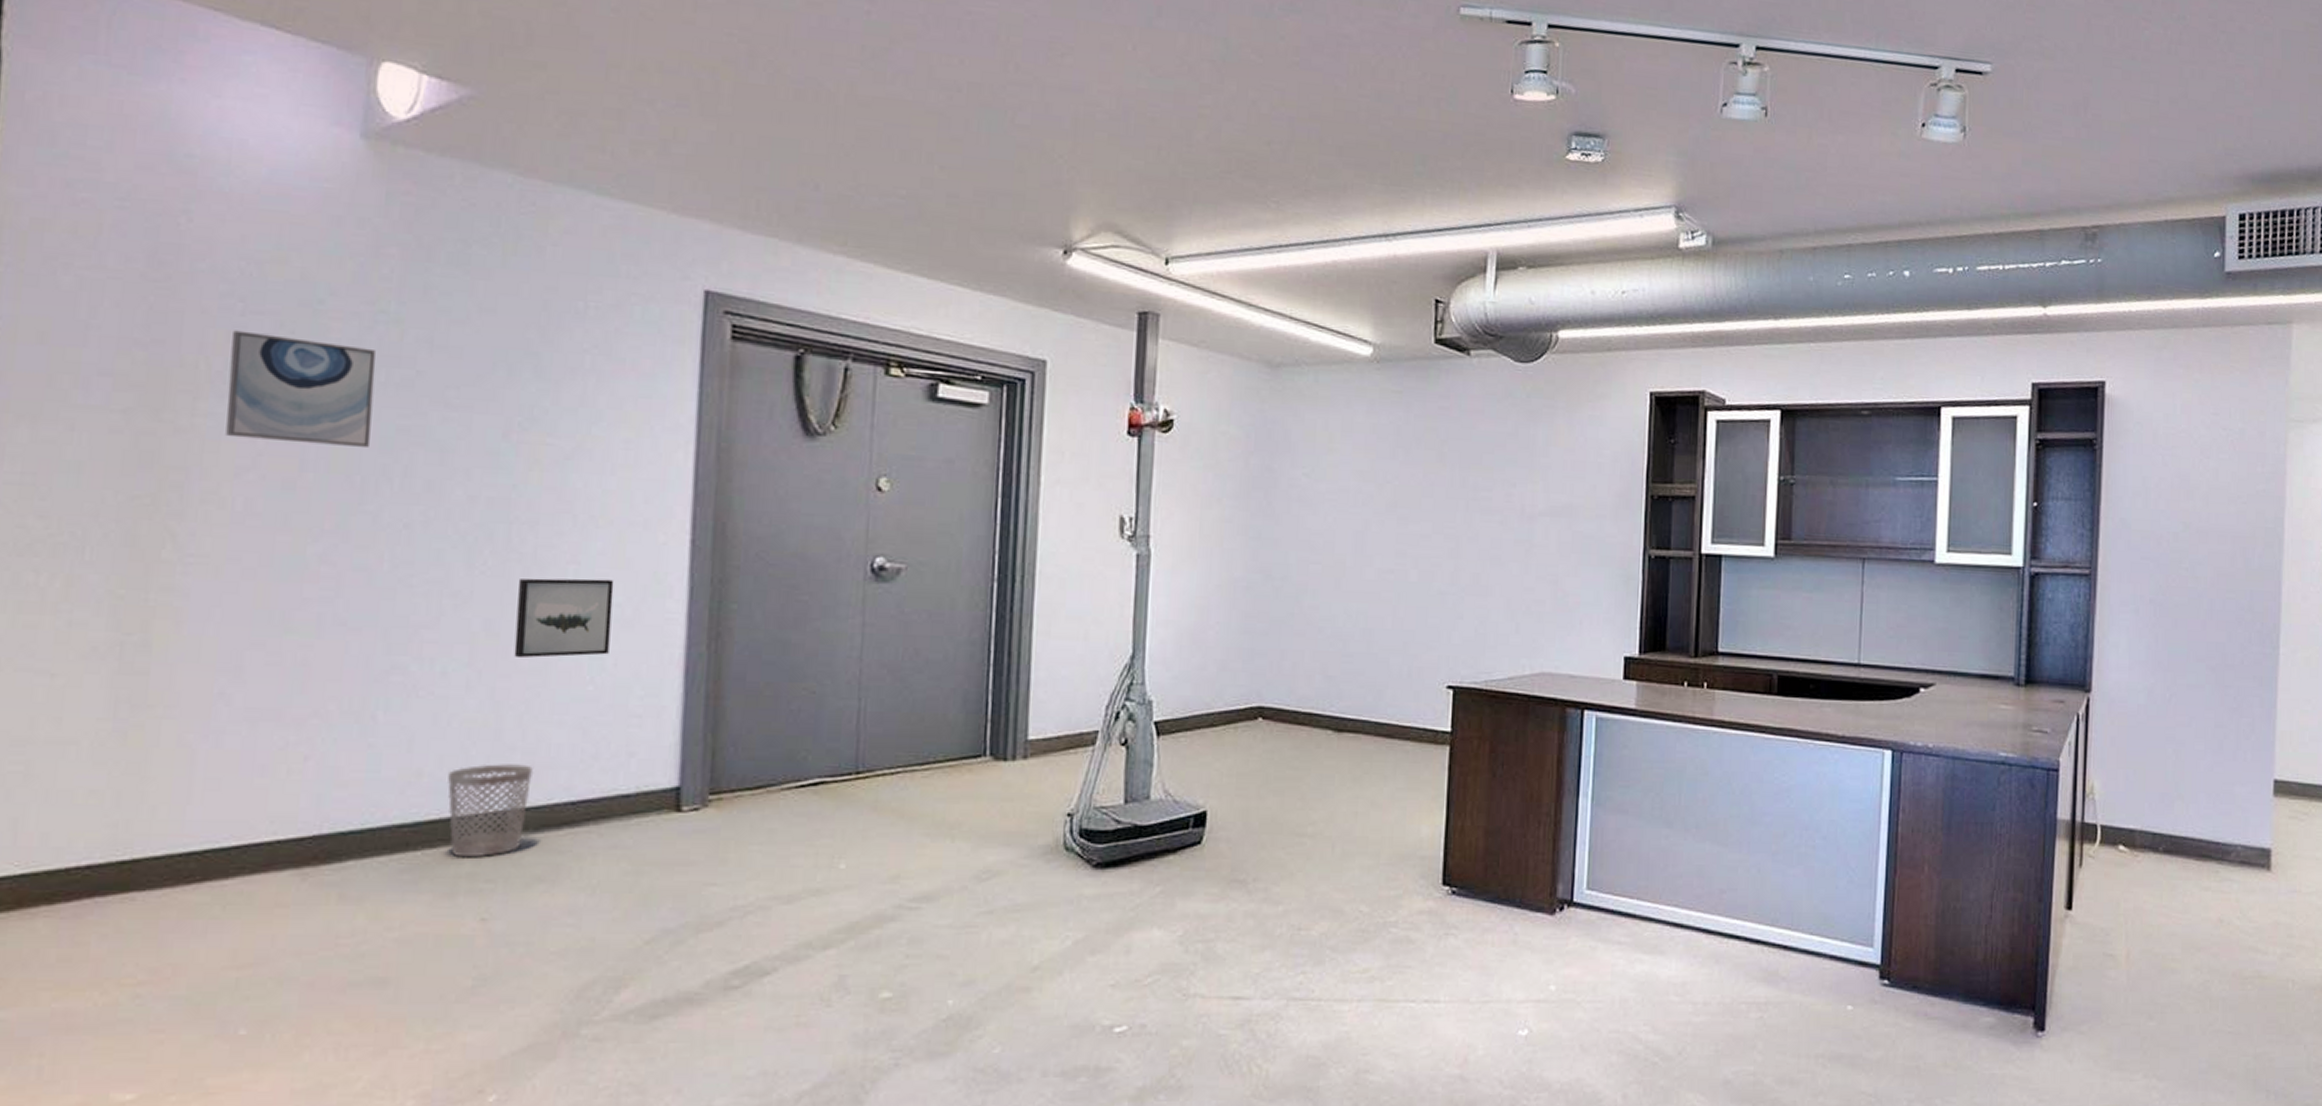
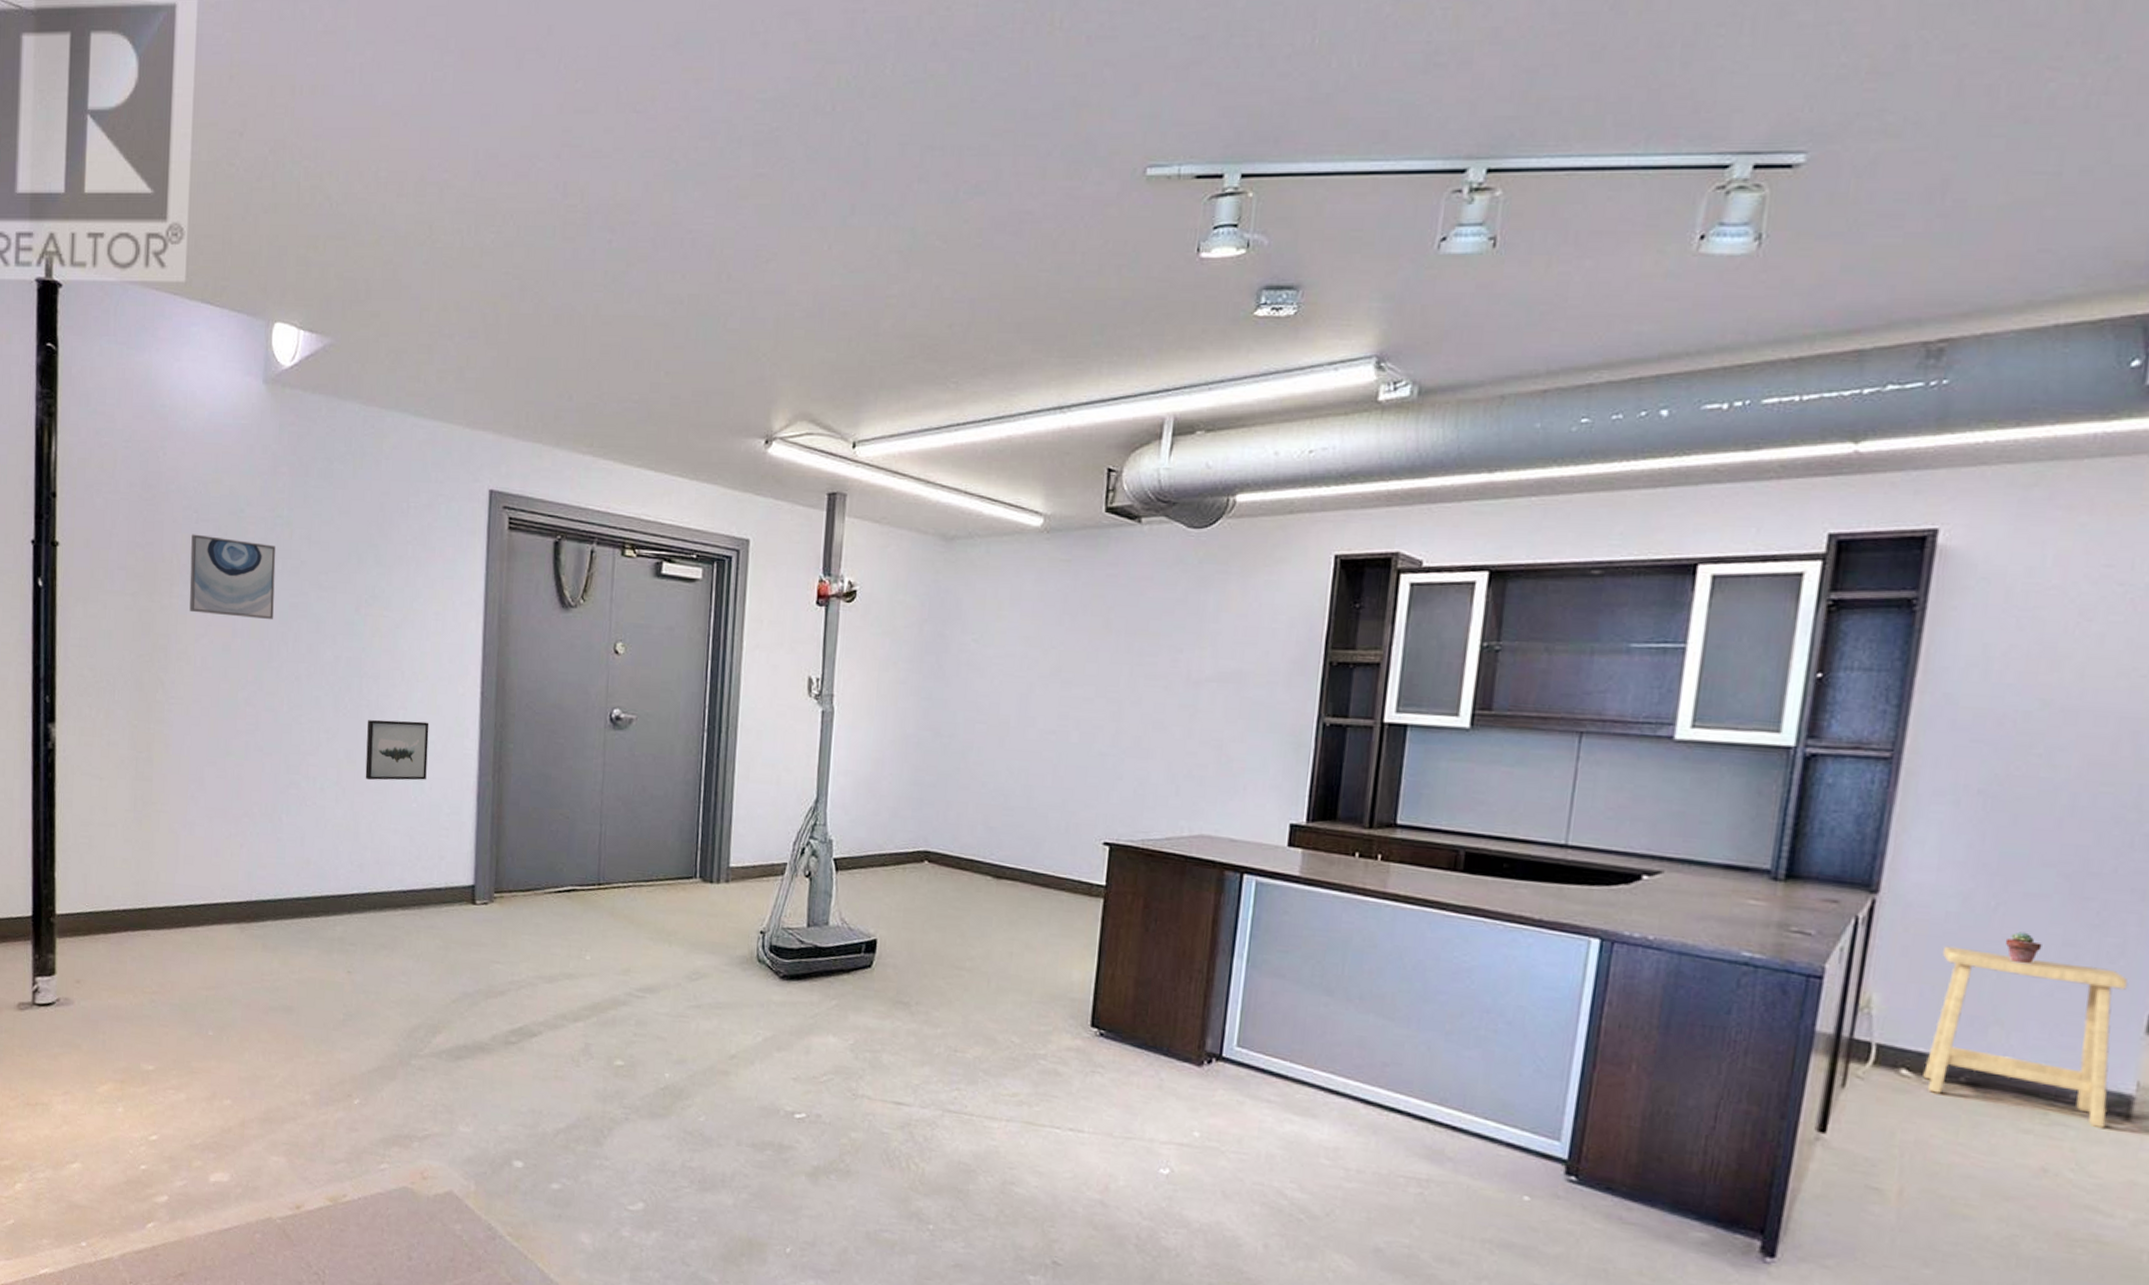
wastebasket: present [447,764,534,857] -> none [325,858,379,926]
stool: none [2134,734,2259,880] -> present [1923,946,2129,1129]
potted succulent: none [2178,718,2202,745] -> present [2005,932,2042,965]

